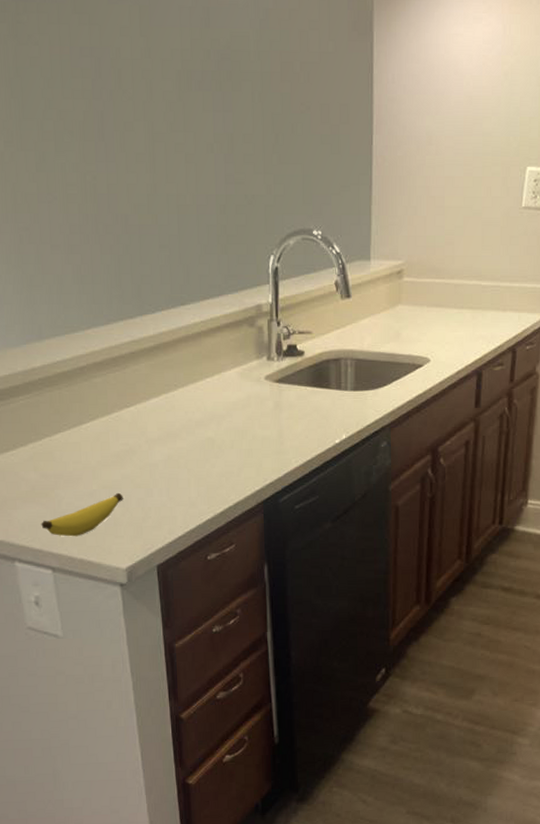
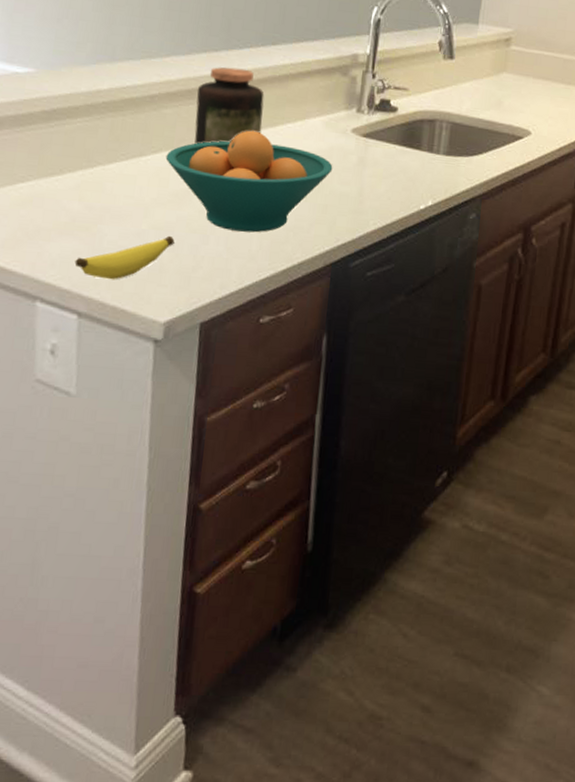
fruit bowl: none [103,389,253,482] -> present [165,130,333,233]
jar: none [120,332,184,407] -> present [194,67,265,144]

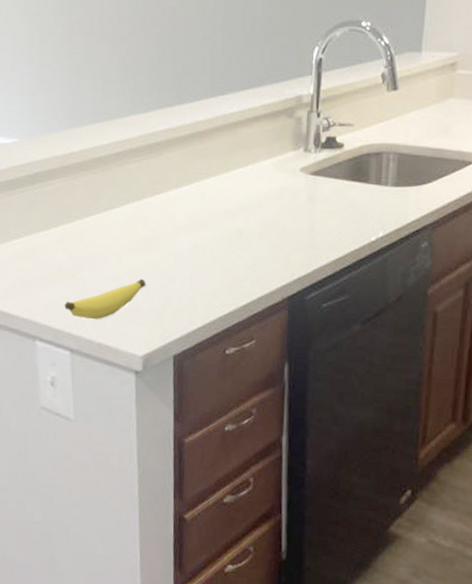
fruit bowl: present [165,130,333,233] -> none [133,177,284,272]
jar: present [194,67,265,144] -> none [156,120,217,194]

